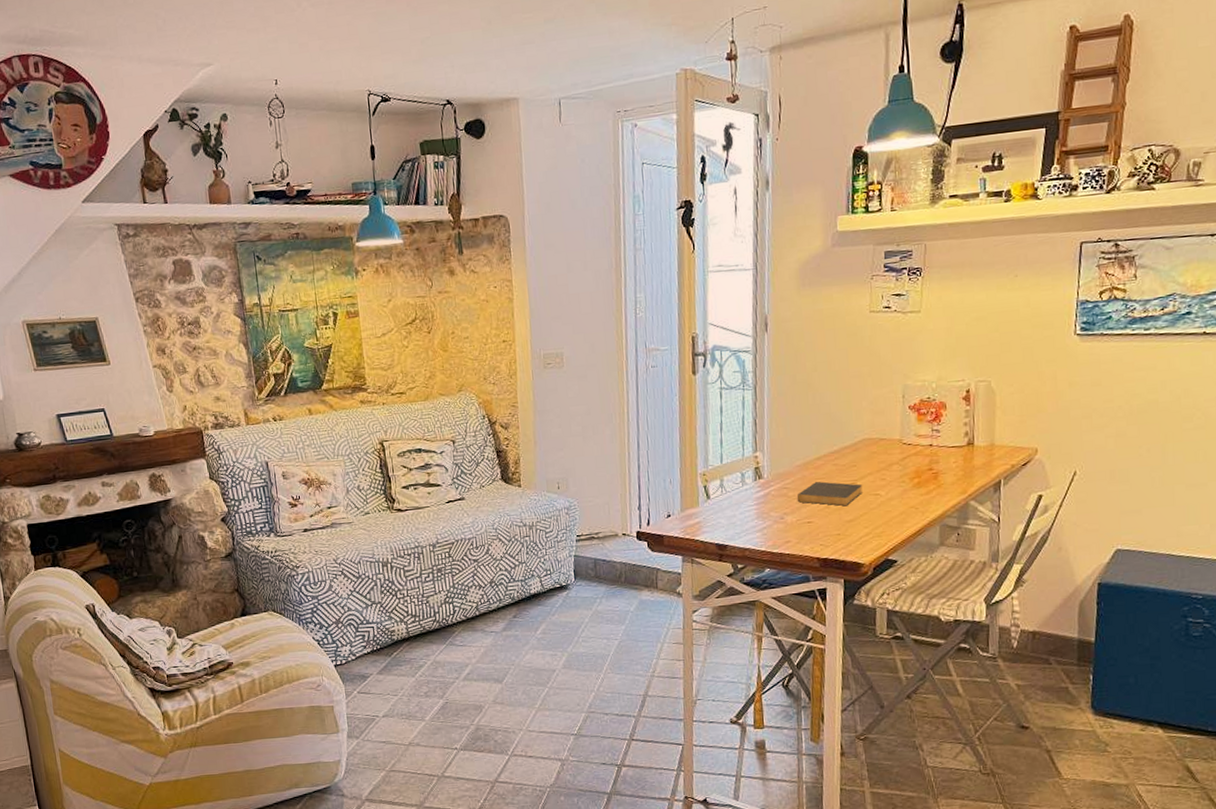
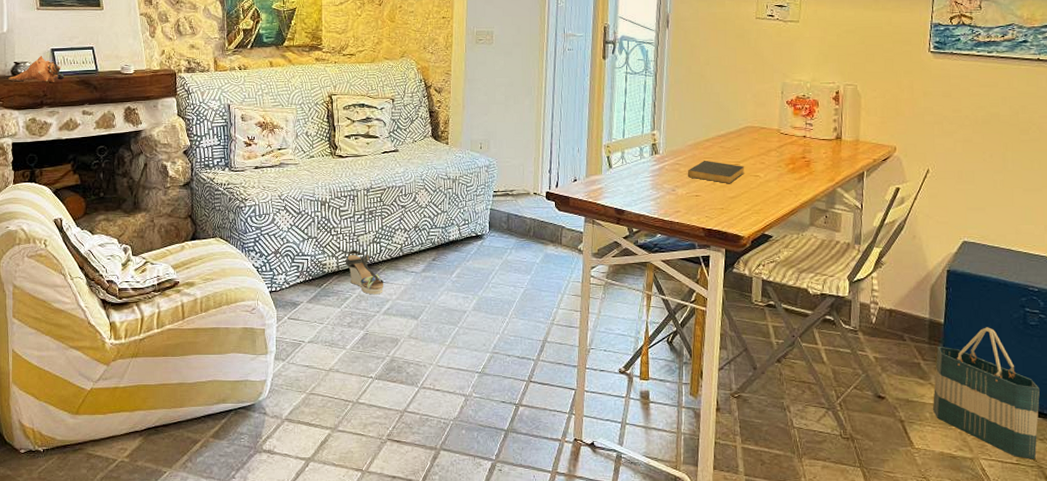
seashell: none [13,422,76,455] -> present [8,55,65,82]
sandal: none [415,612,462,660] -> present [345,250,384,295]
tote bag: none [1082,642,1205,781] -> present [932,327,1041,460]

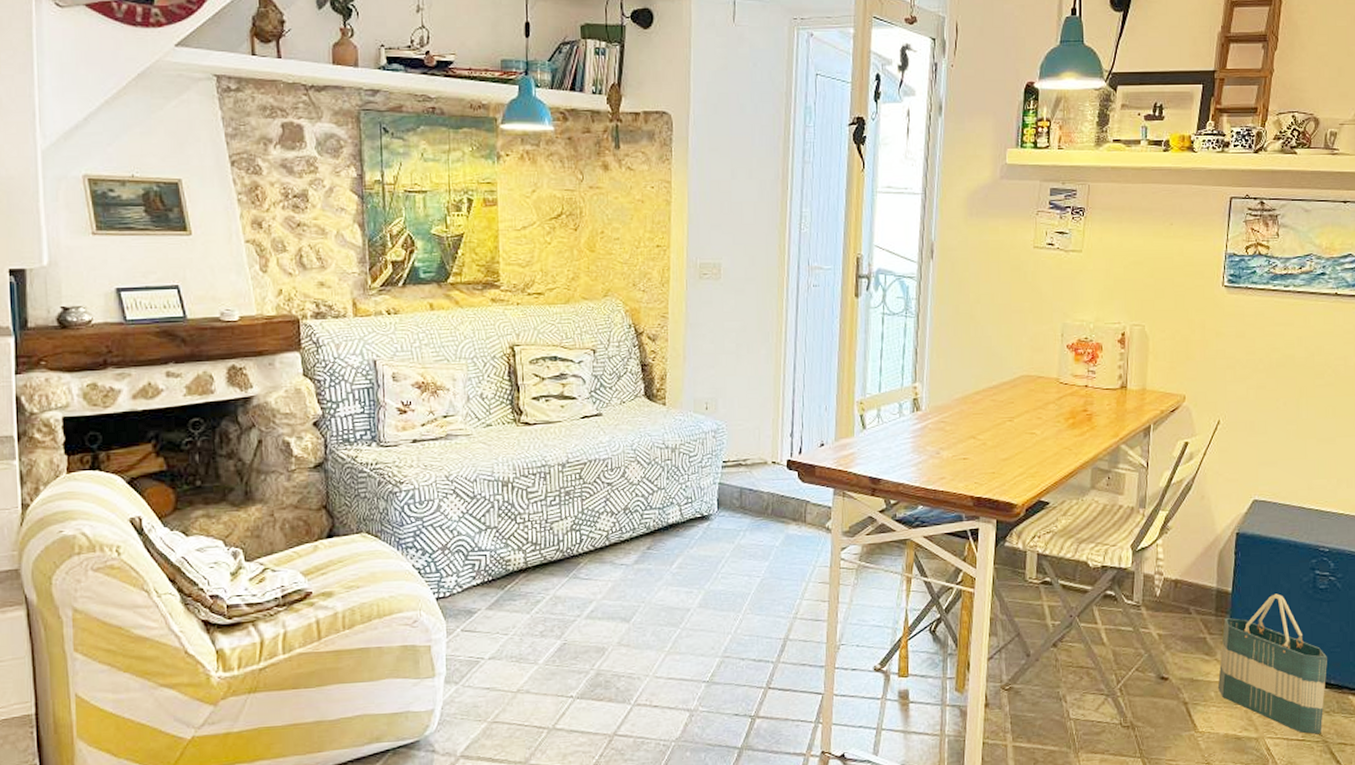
seashell: present [8,55,65,82] -> none [53,297,138,334]
sandal: present [345,250,384,295] -> none [535,540,587,596]
book: present [687,161,745,184] -> none [953,417,1020,444]

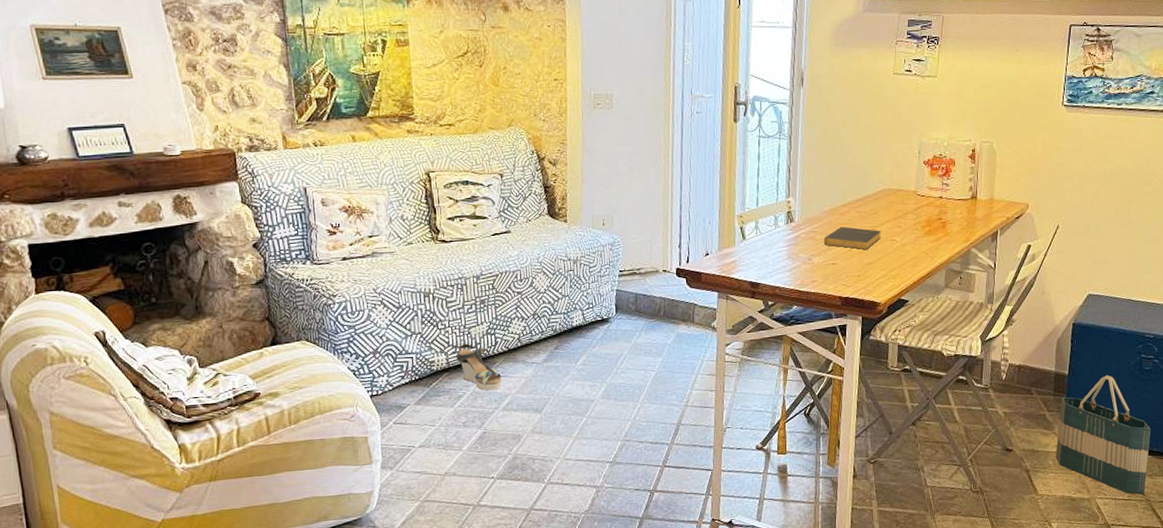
sandal: none [535,540,587,596] -> present [456,343,502,391]
book: none [953,417,1020,444] -> present [823,227,882,250]

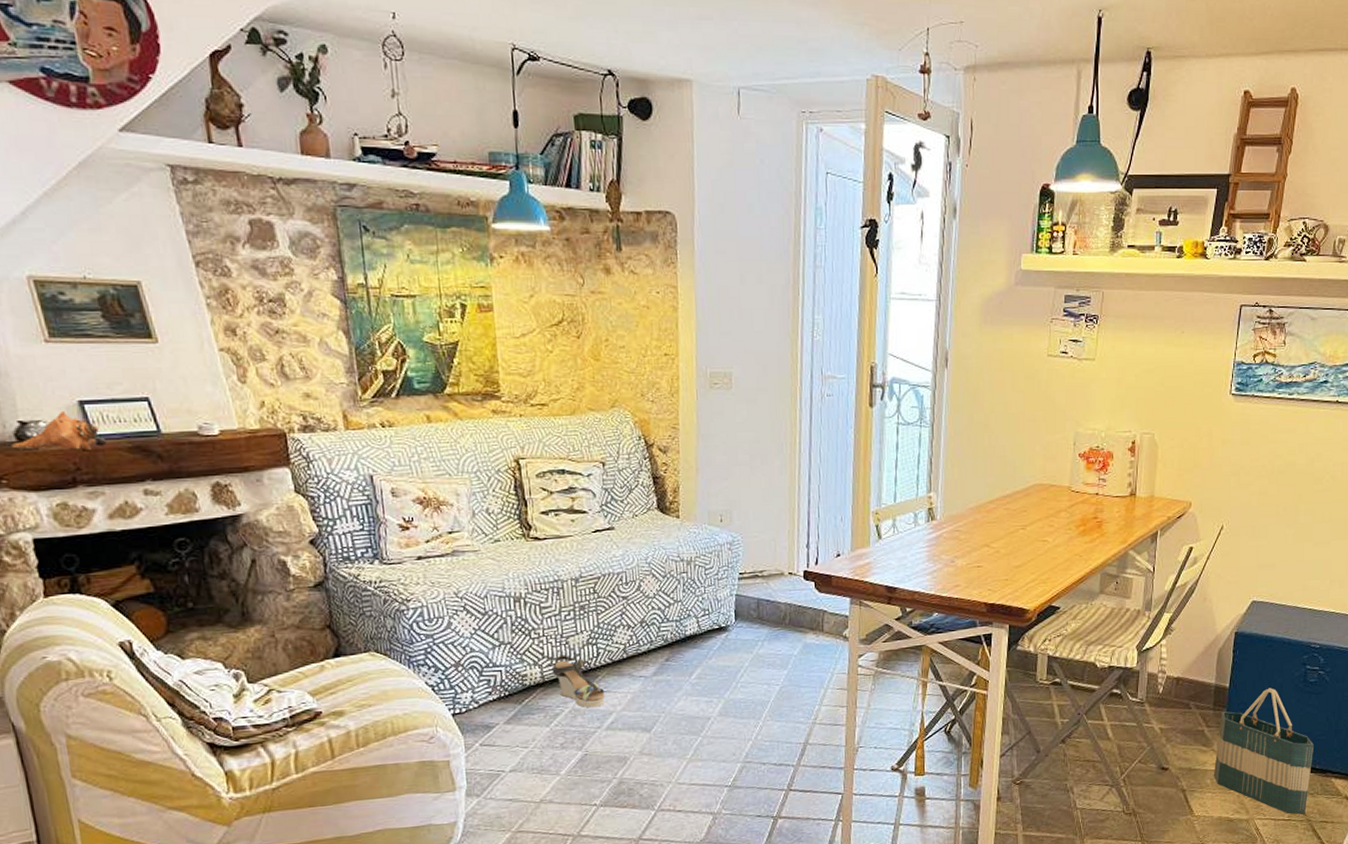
seashell: none [14,136,90,169] -> present [12,410,107,450]
book: present [823,227,882,250] -> none [968,525,1032,552]

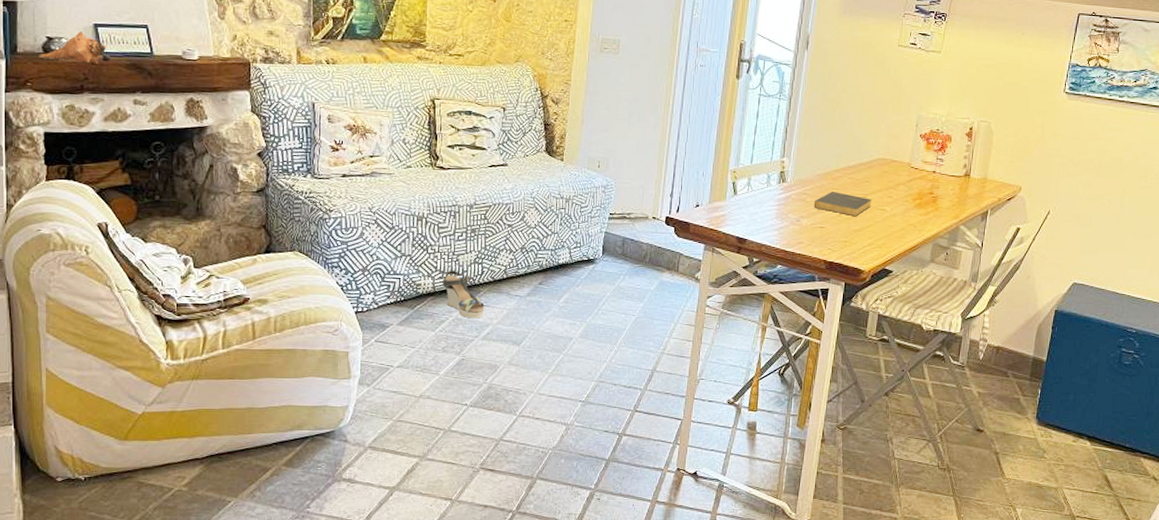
book: none [968,525,1032,552] -> present [813,192,872,217]
tote bag: present [1213,688,1315,814] -> none [1026,365,1126,489]

